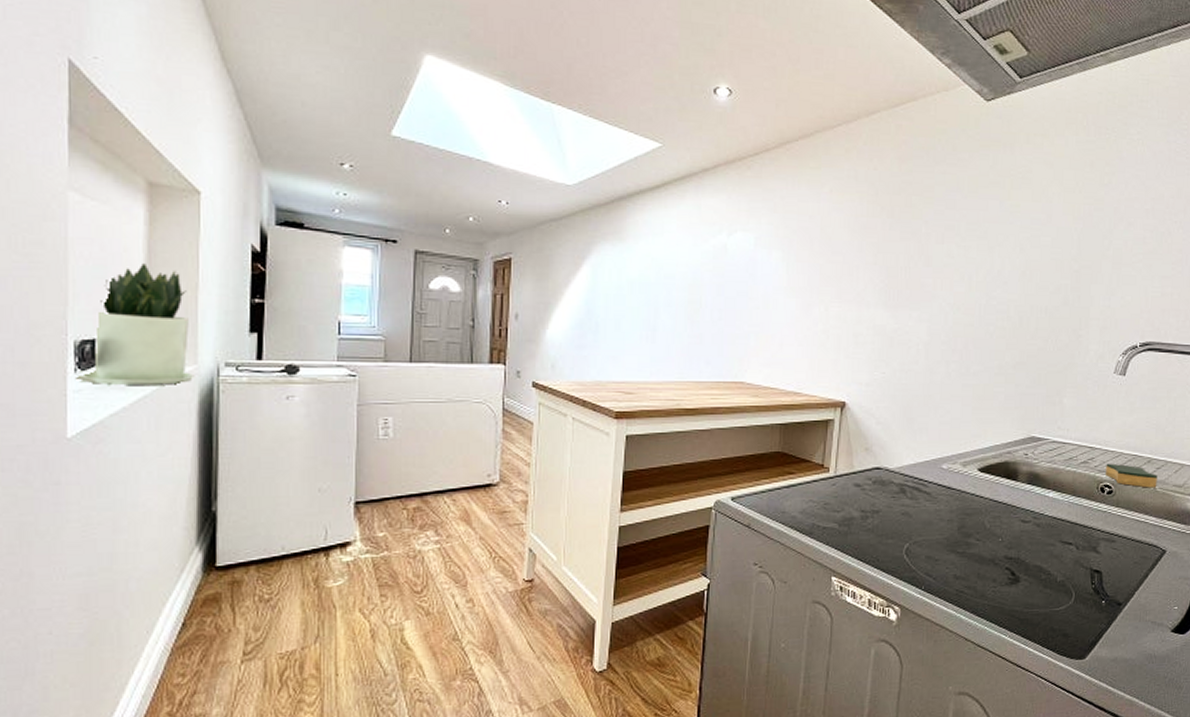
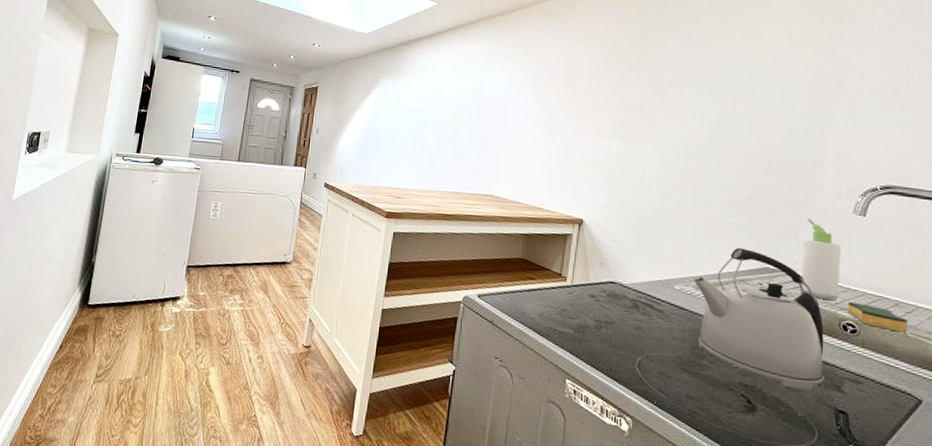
planter: present [74,263,195,385] -> none [24,82,100,167]
kettle: none [960,419,1084,556] -> present [692,248,824,391]
bottle: none [1064,382,1102,464] -> present [801,218,841,301]

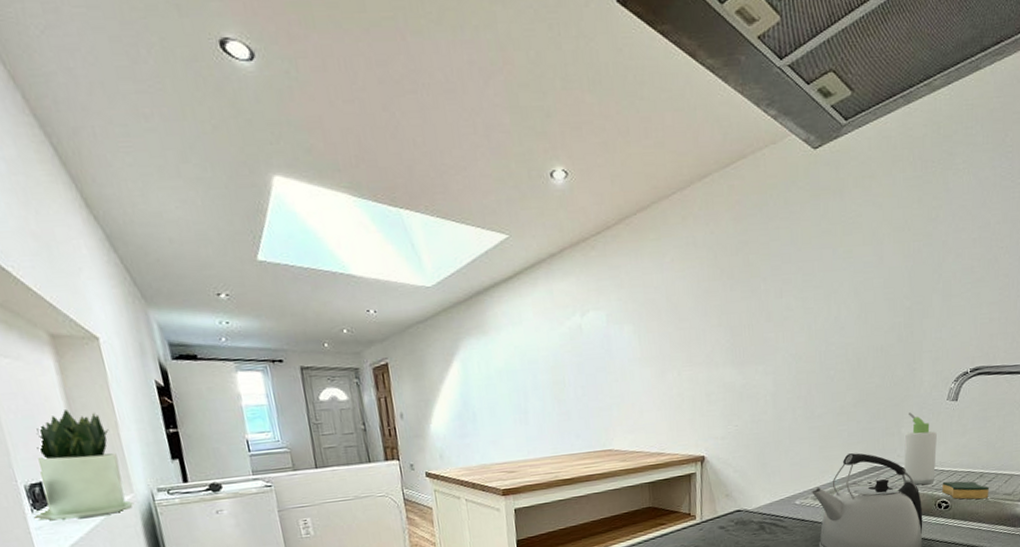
planter: none [24,82,100,167] -> present [33,410,135,521]

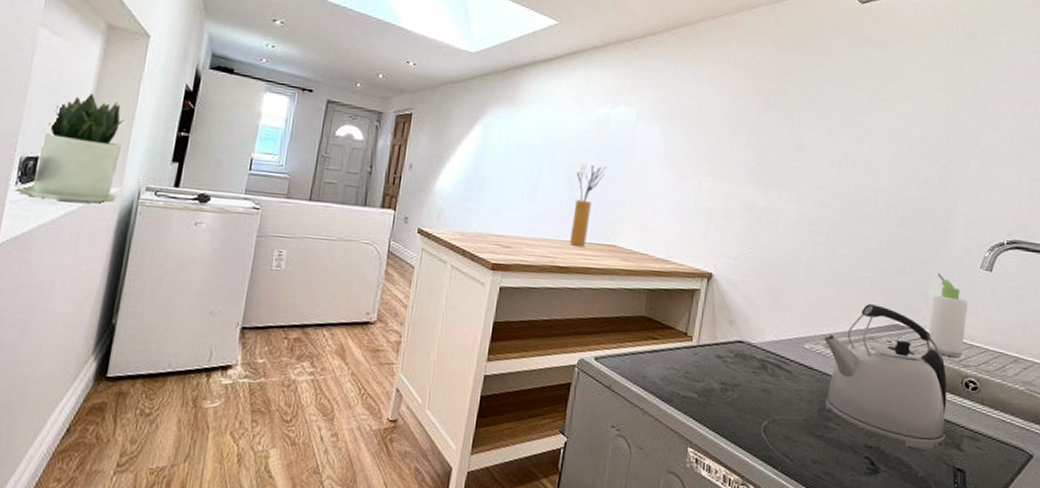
vase: none [561,377,588,458] -> present [570,164,606,246]
sponge: present [942,481,989,500] -> none [970,358,1024,389]

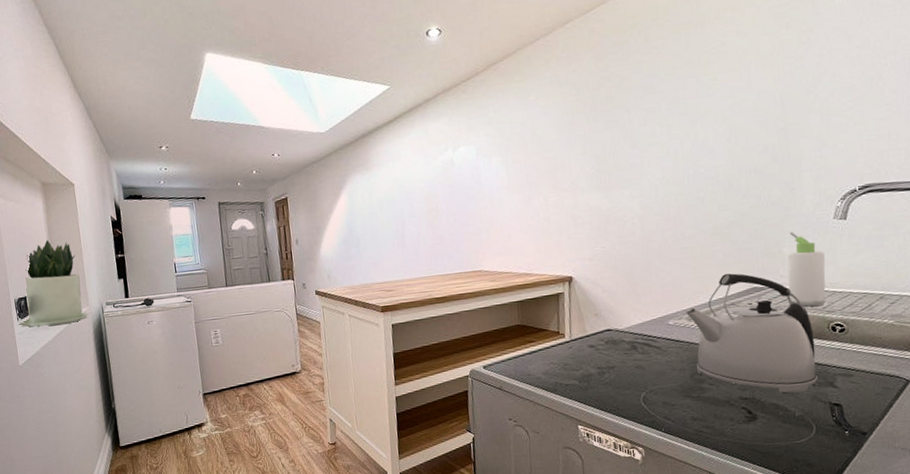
vase: present [570,164,606,246] -> none [435,204,460,278]

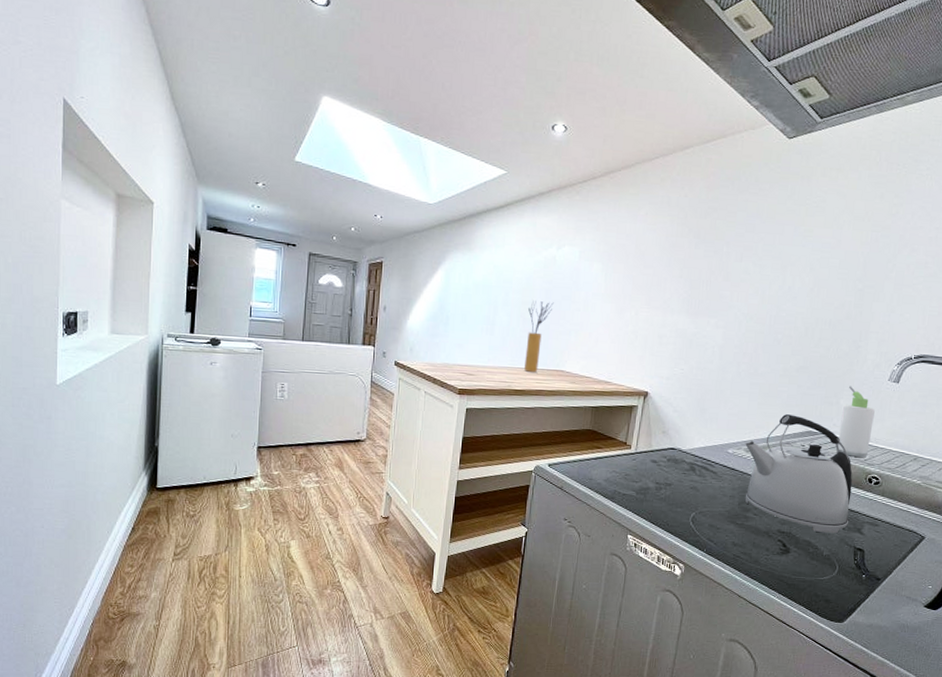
planter: present [18,240,89,327] -> none [63,256,146,349]
vase: none [435,204,460,278] -> present [524,301,554,372]

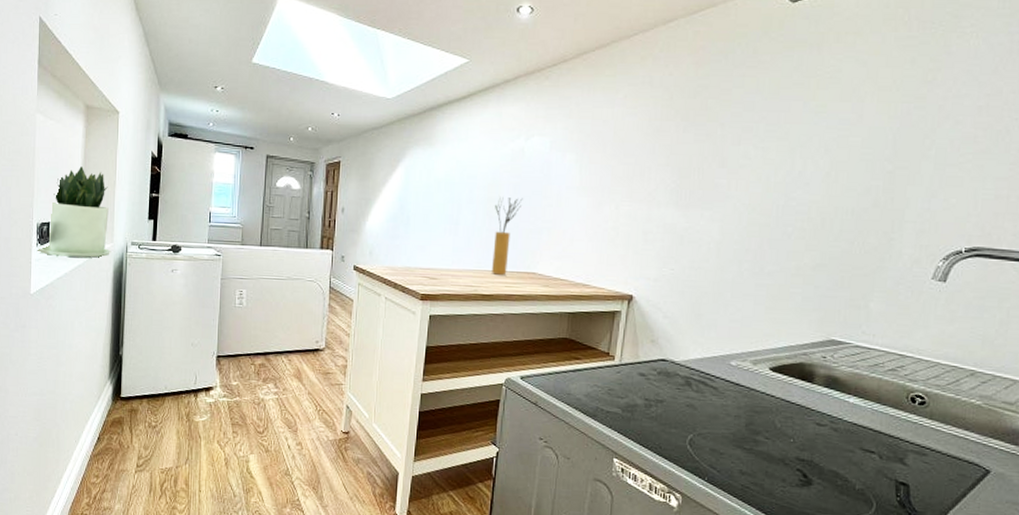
planter: none [63,256,146,349] -> present [36,166,112,258]
kettle: present [744,414,853,534] -> none [750,320,890,464]
bottle: present [838,386,875,458] -> none [868,286,916,373]

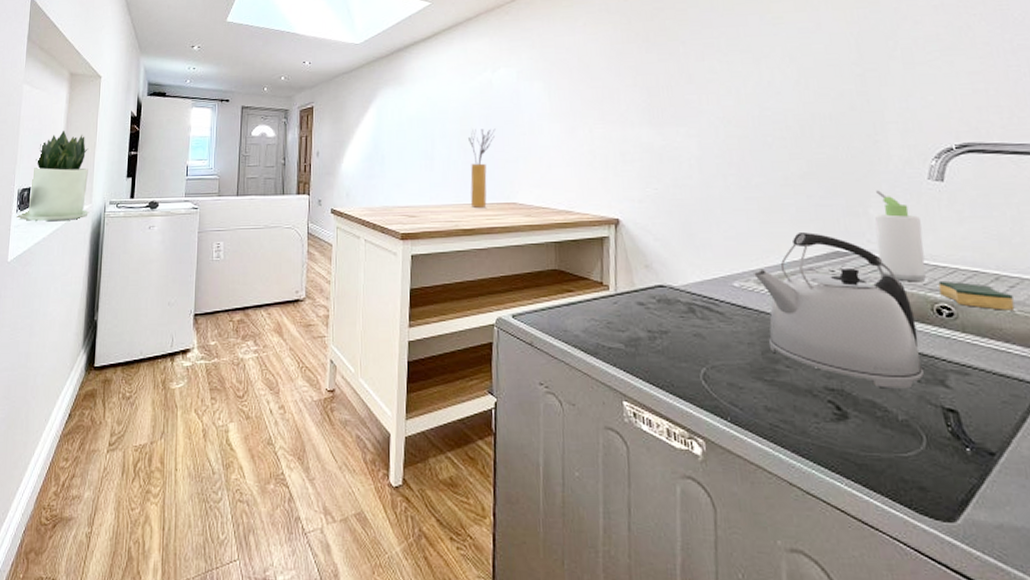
kettle: none [750,320,890,464] -> present [752,232,924,389]
bottle: none [868,286,916,373] -> present [874,190,926,282]
sponge: none [917,372,982,403] -> present [938,280,1015,311]

